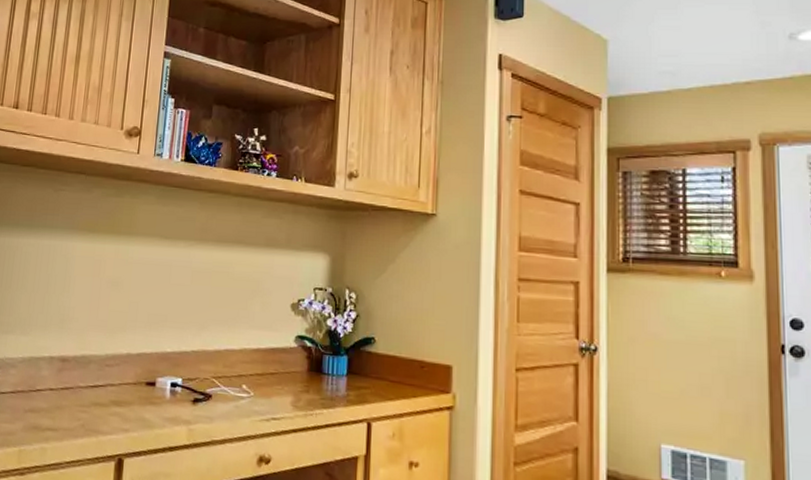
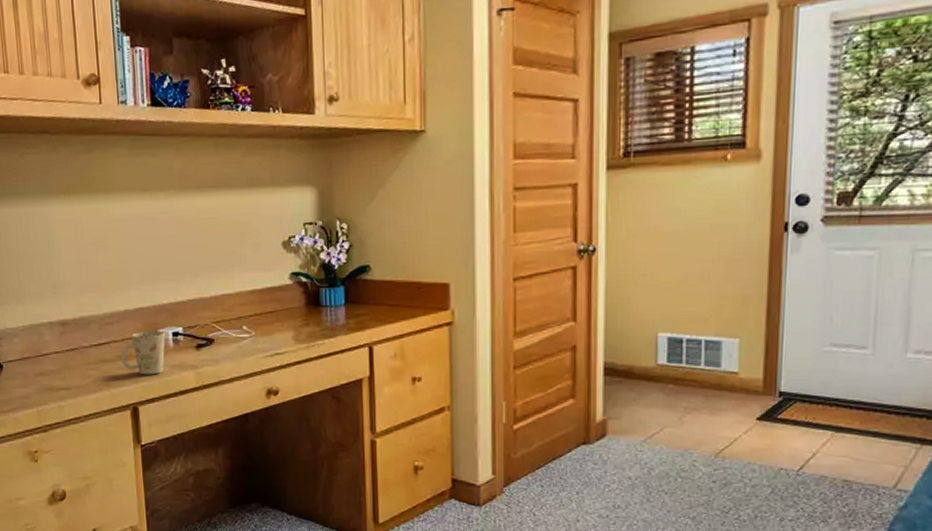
mug: none [114,377,163,426] -> present [120,330,165,375]

